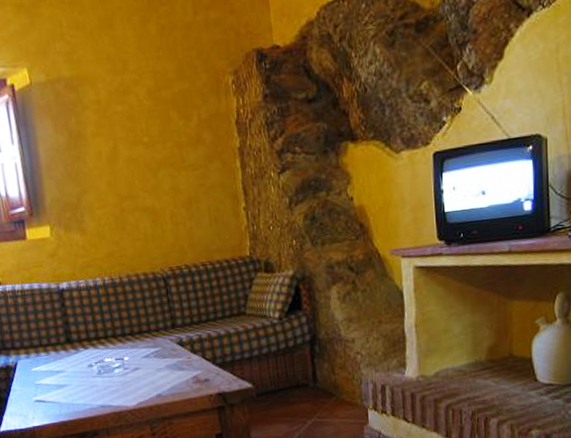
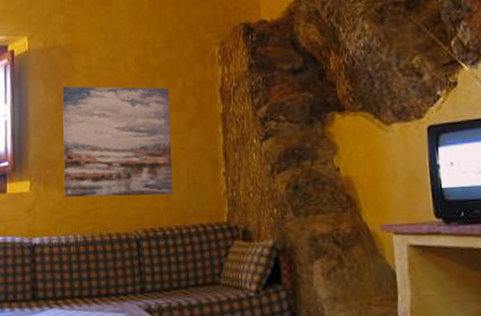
wall art: none [72,121,196,240] -> present [62,86,173,198]

